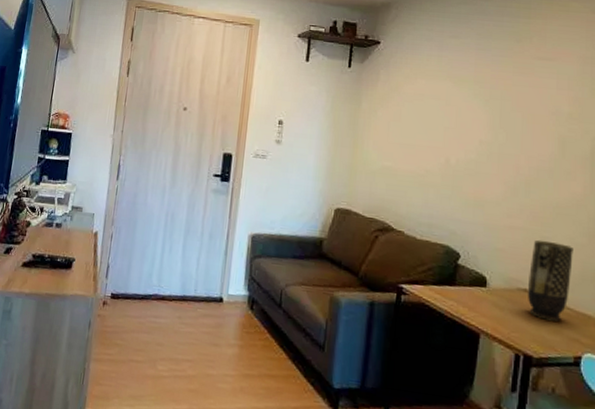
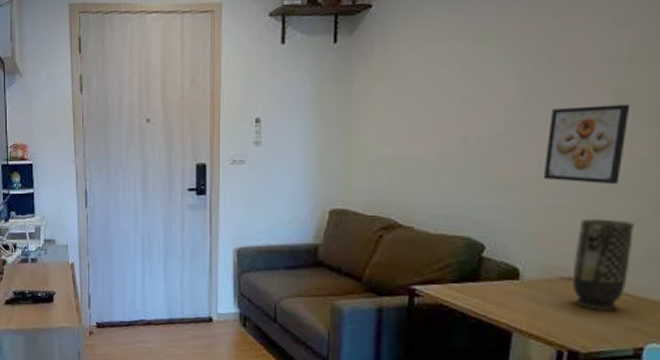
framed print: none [506,146,570,214] -> present [543,104,631,185]

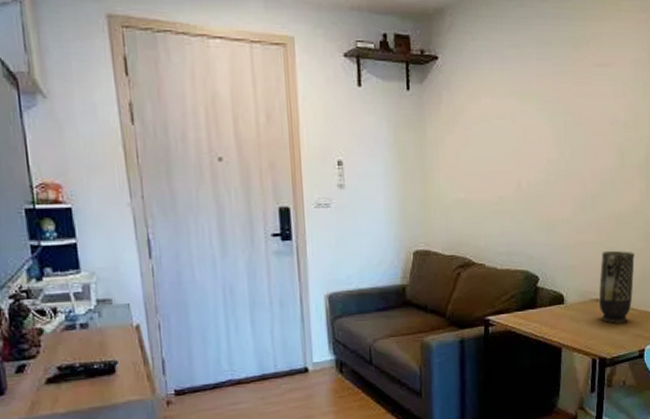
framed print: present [543,104,631,185] -> none [575,159,628,223]

